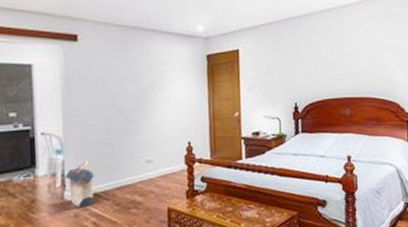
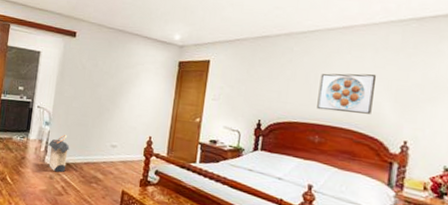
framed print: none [342,45,387,84] -> present [317,73,377,114]

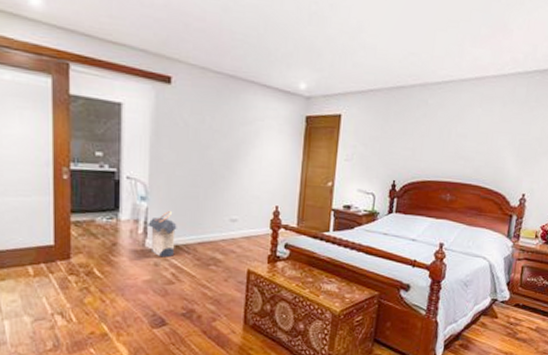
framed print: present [317,73,377,114] -> none [449,128,504,169]

